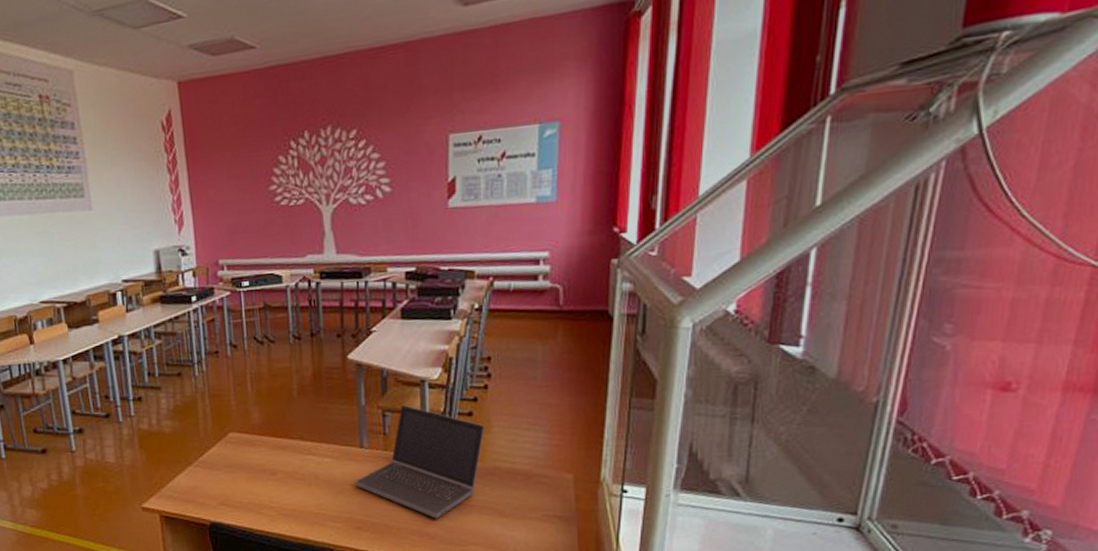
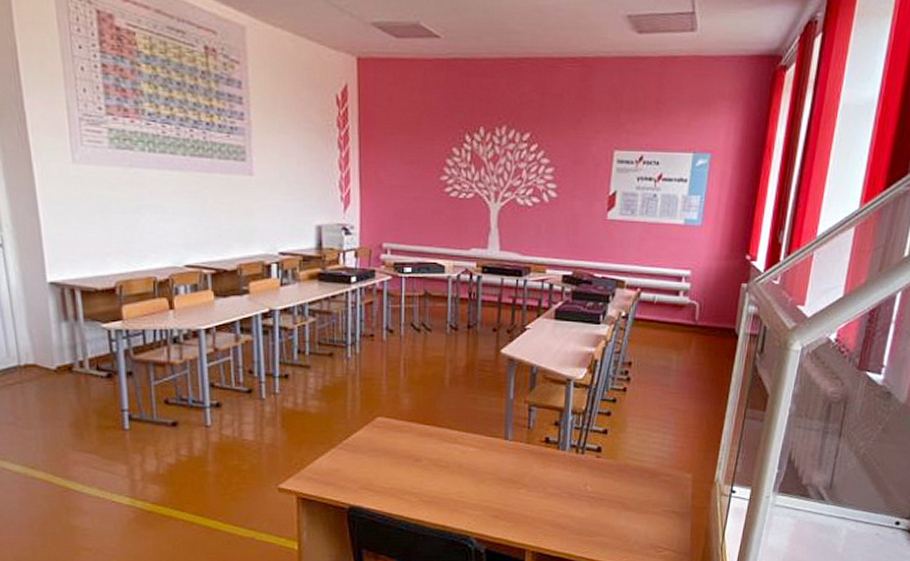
laptop computer: present [355,404,485,519] -> none [497,400,620,510]

